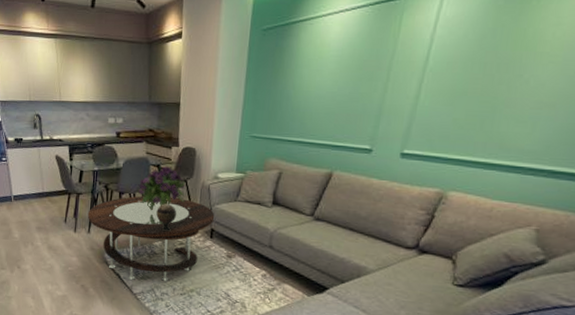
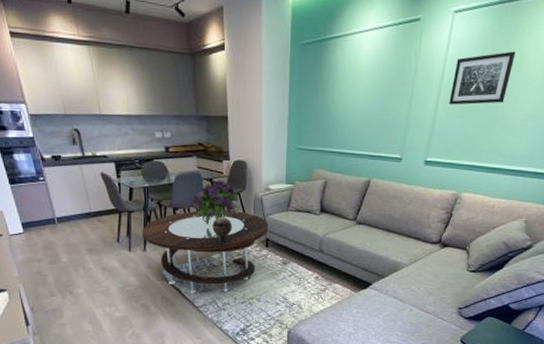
wall art: none [434,28,527,91] -> present [449,51,516,105]

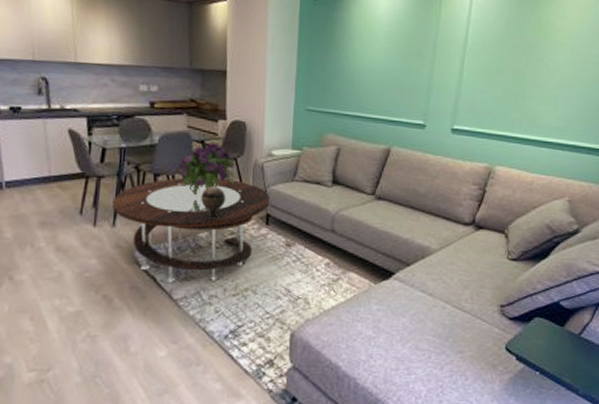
wall art: present [449,51,516,105] -> none [475,17,541,70]

